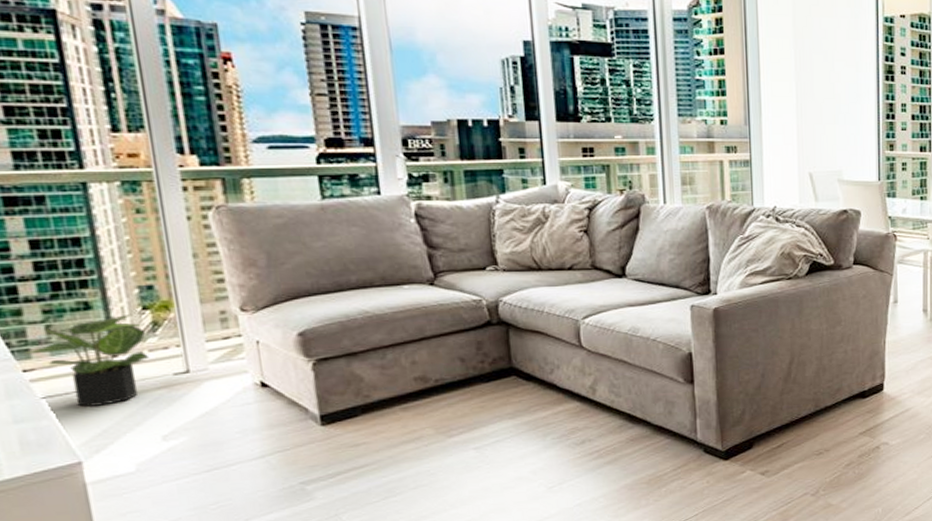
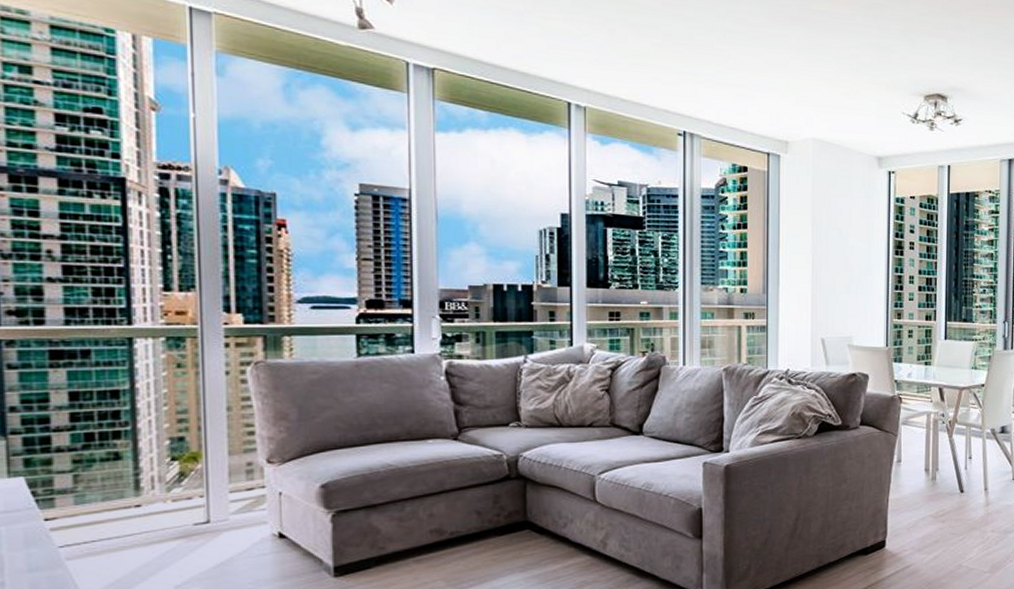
potted plant: present [22,315,150,407] -> none [46,465,173,556]

